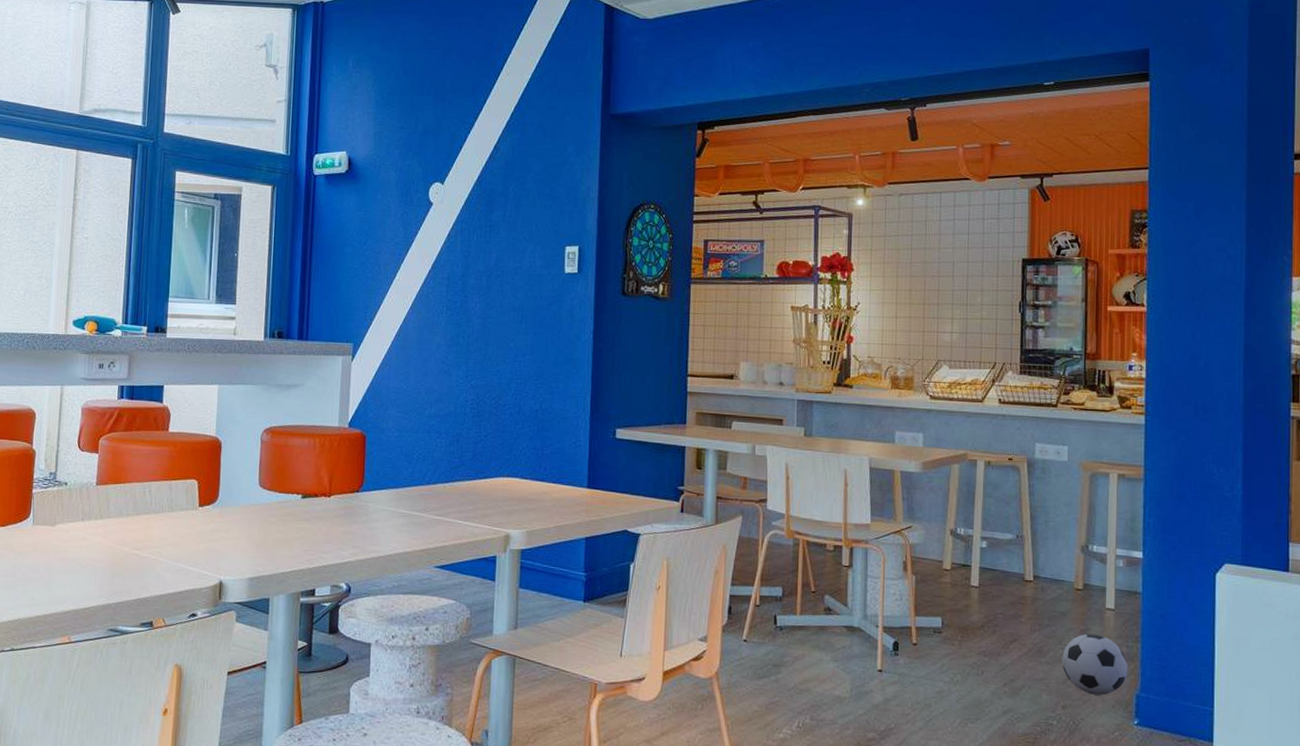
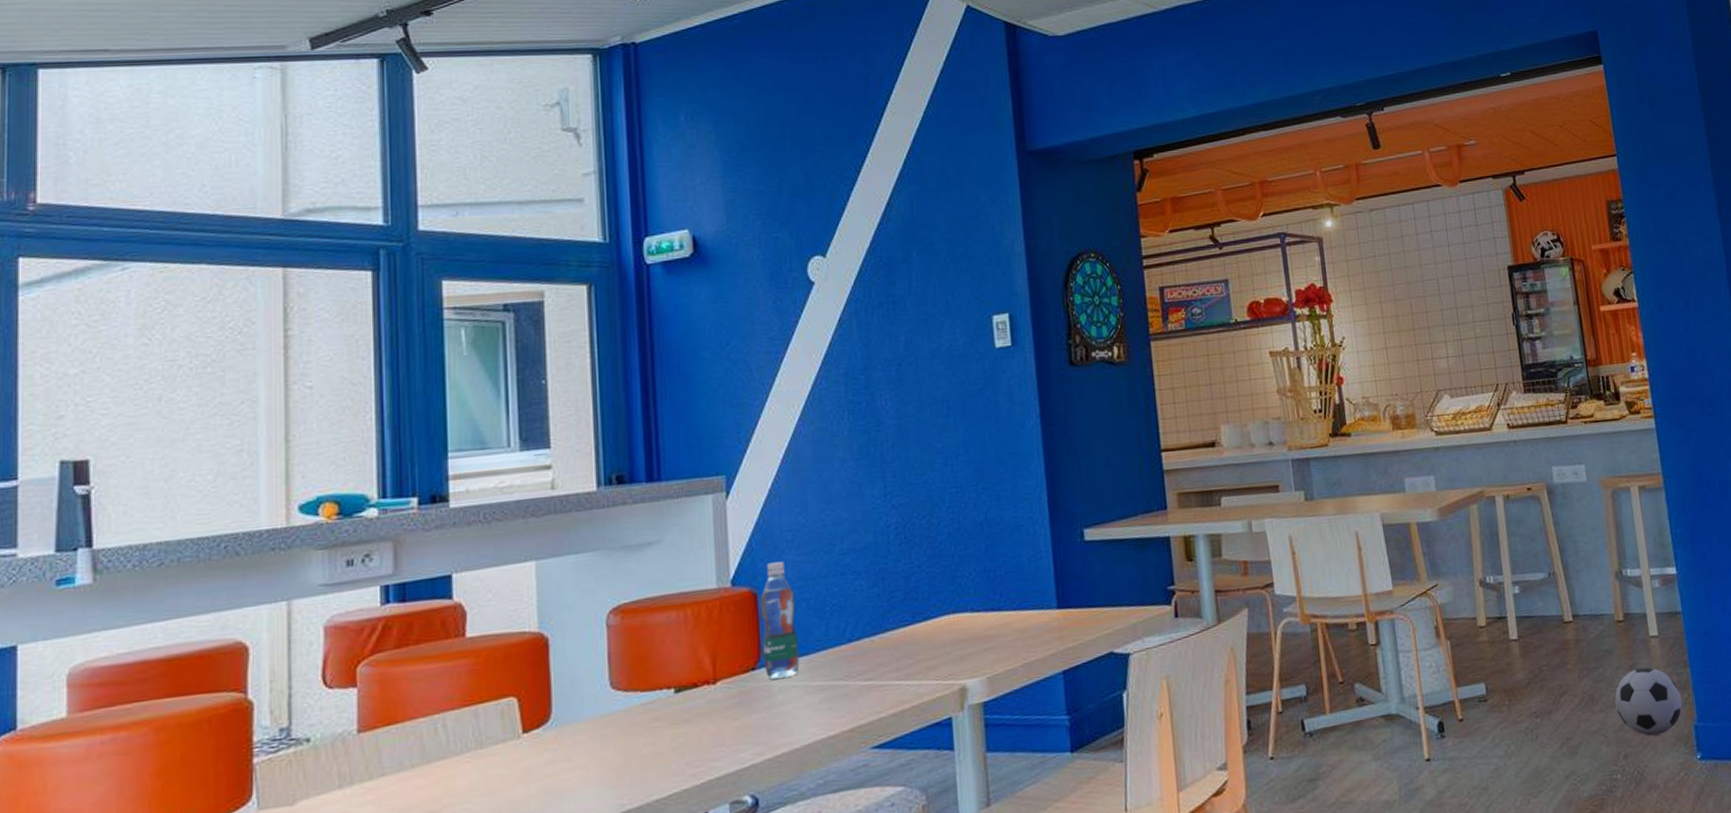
bottle: none [365,414,393,502] -> present [759,561,800,679]

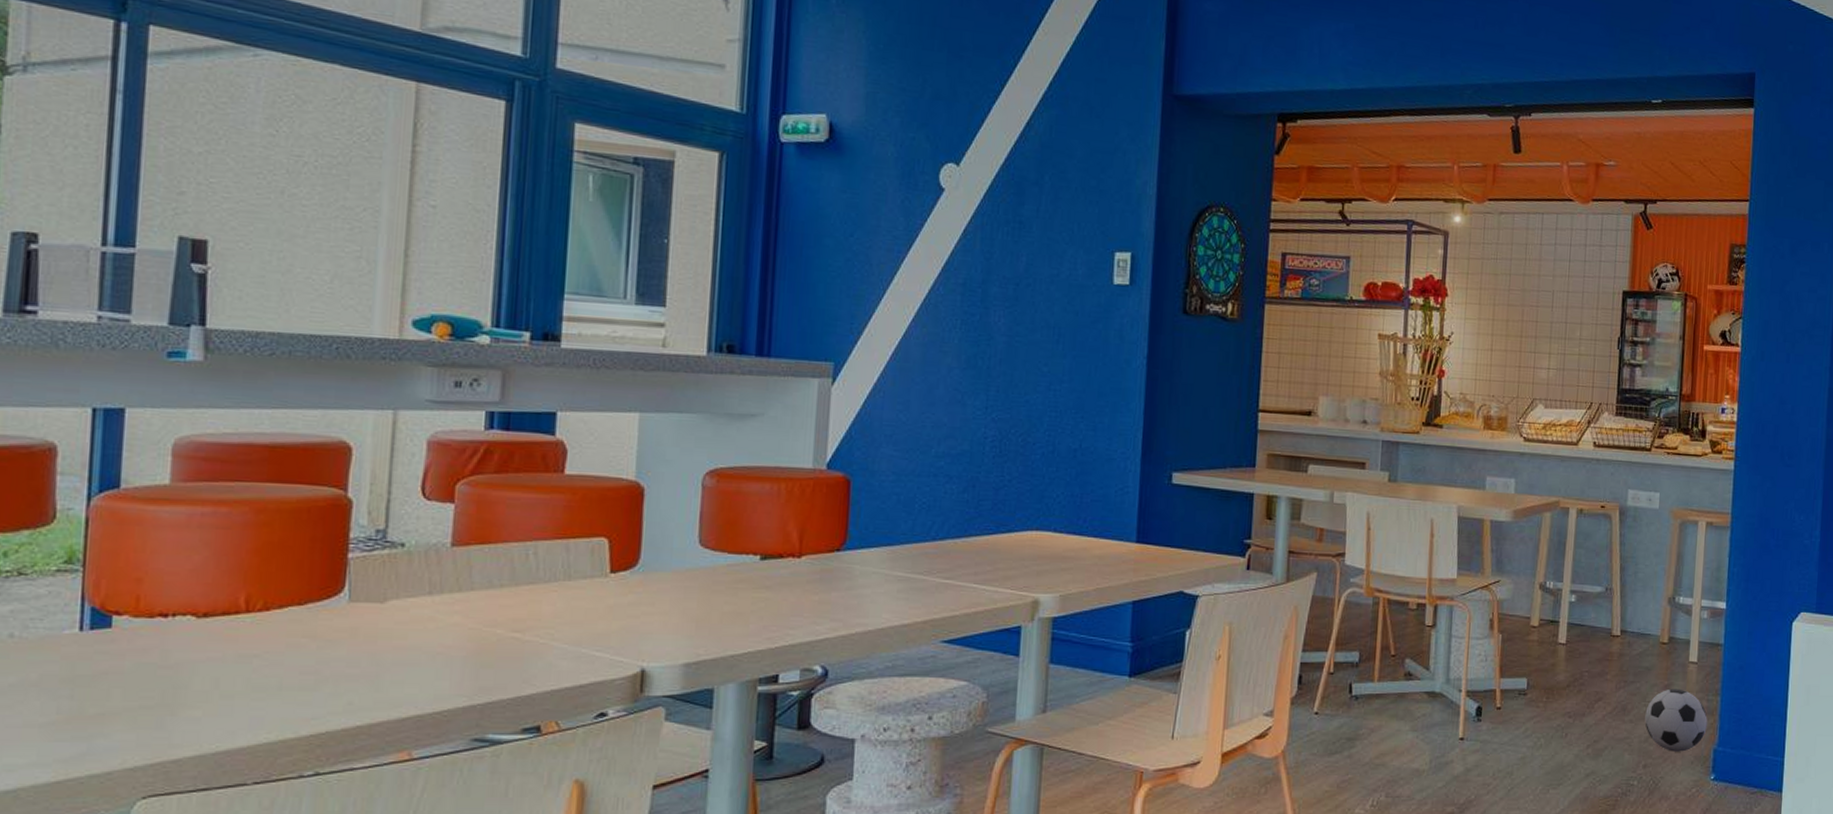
bottle: present [759,561,800,679] -> none [849,453,888,563]

